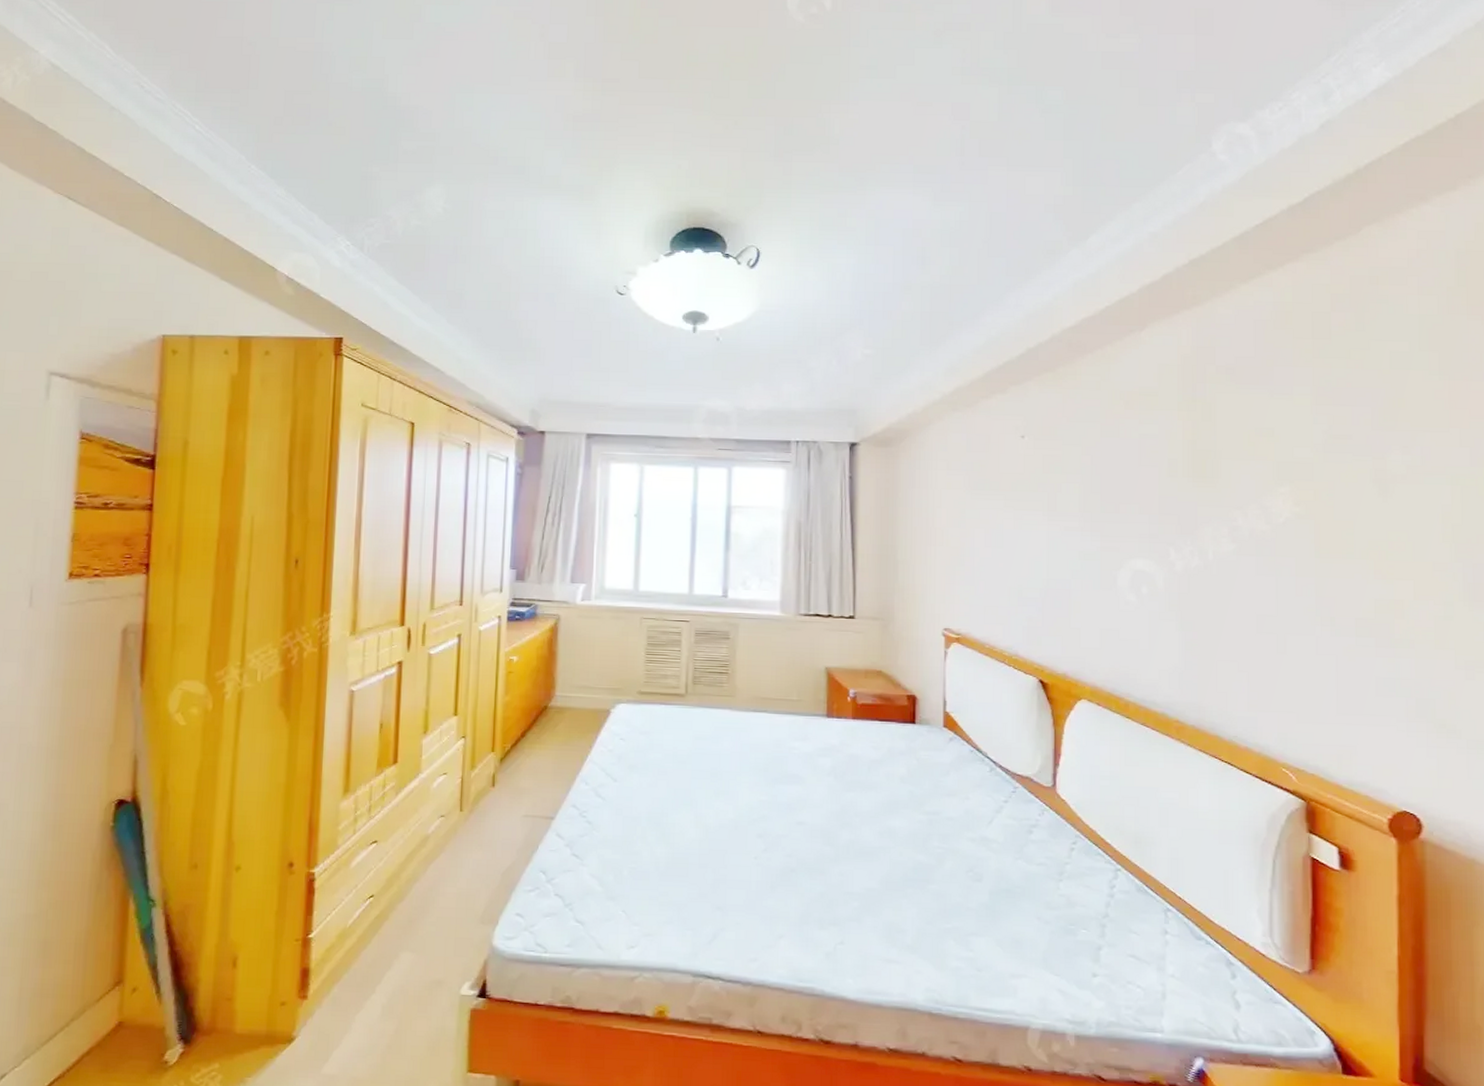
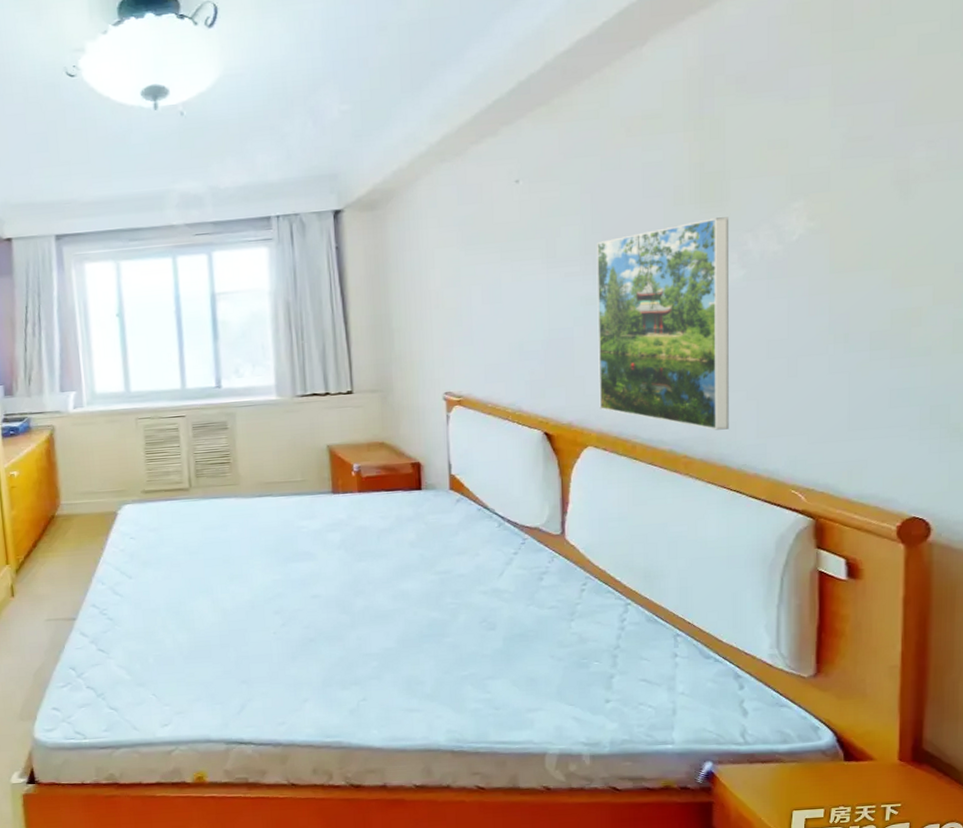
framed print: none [1094,492,1220,698] -> present [596,217,730,430]

